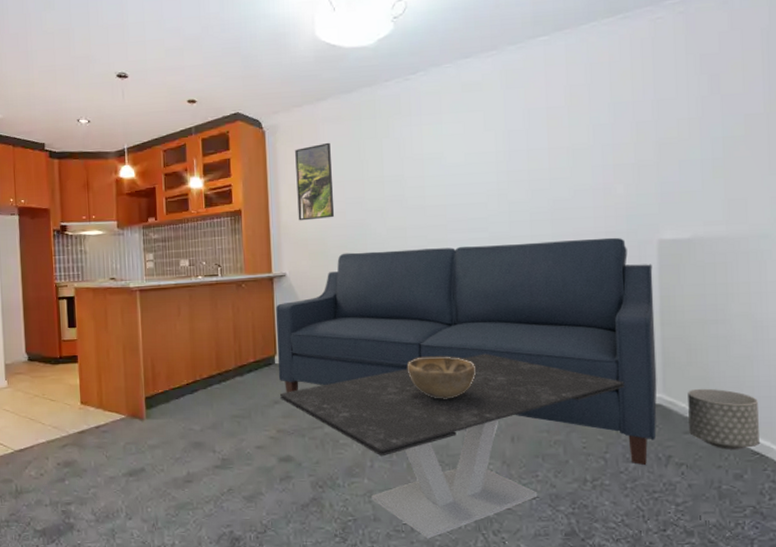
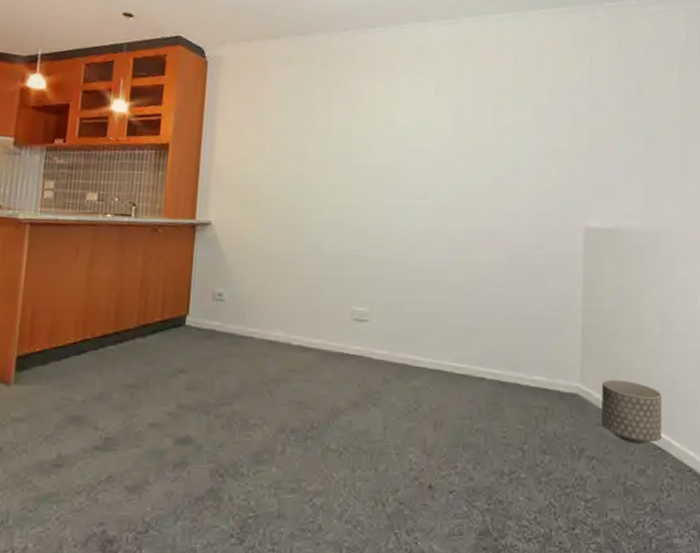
sofa: present [276,237,657,465] -> none [187,205,579,457]
coffee table: present [280,353,625,538] -> none [187,329,546,538]
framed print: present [295,142,335,221] -> none [233,84,278,166]
decorative bowl: present [407,356,477,399] -> none [333,328,405,378]

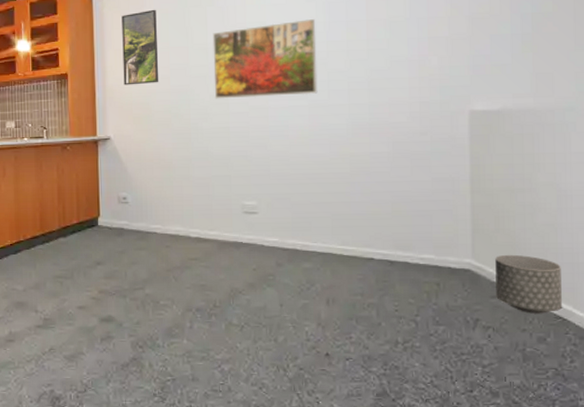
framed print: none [233,84,278,166] -> present [122,9,159,86]
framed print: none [332,115,444,195] -> present [212,19,318,99]

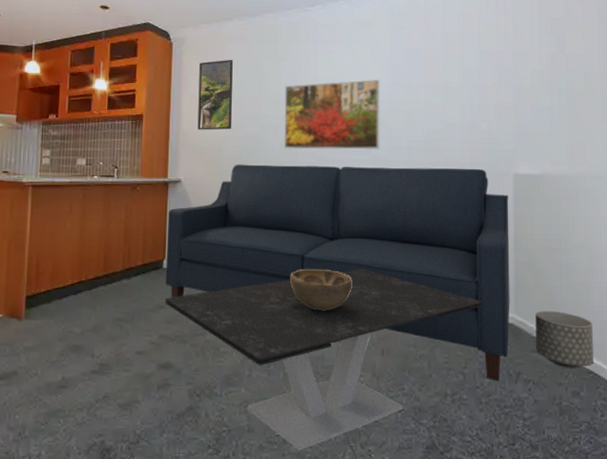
sofa: none [100,107,467,328] -> present [165,164,510,380]
coffee table: none [103,218,436,398] -> present [165,268,483,450]
decorative bowl: none [227,220,294,262] -> present [289,268,353,311]

